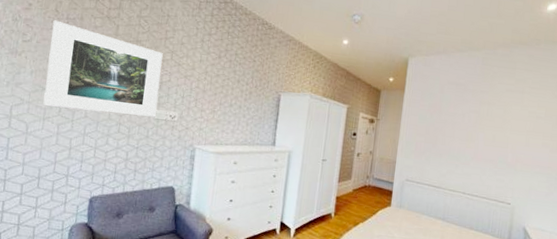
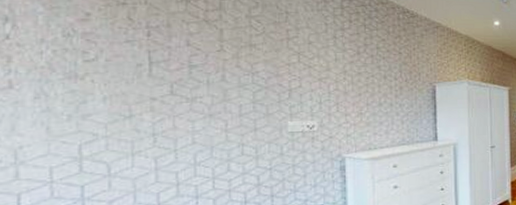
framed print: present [43,20,163,117] -> none [126,30,288,138]

